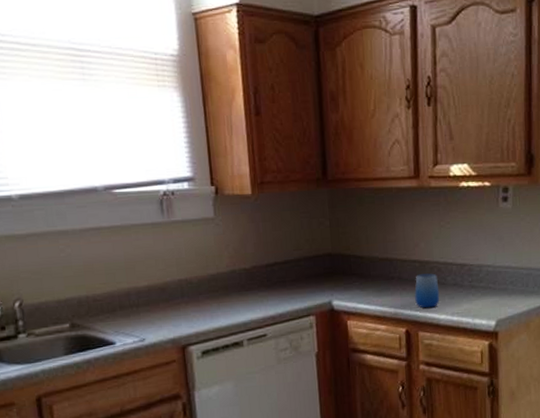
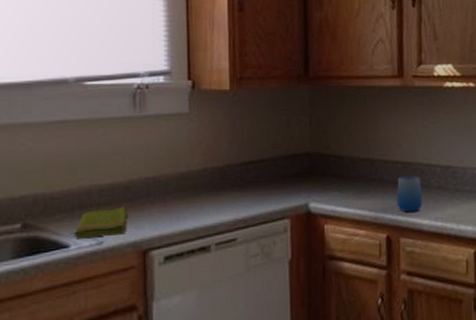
dish towel: none [118,305,166,336] -> present [74,205,127,238]

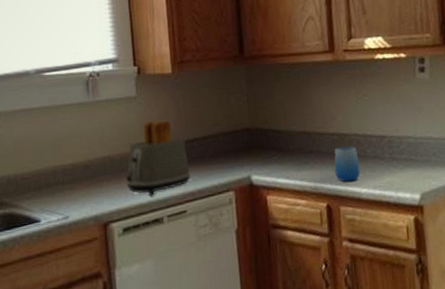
dish towel: present [74,205,127,238] -> none [43,183,89,214]
toaster: none [172,140,243,223] -> present [126,120,191,197]

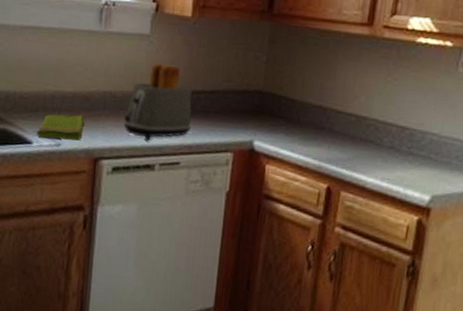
dish towel: none [43,183,89,214] -> present [36,114,84,141]
cup: present [334,146,361,182] -> none [343,129,373,168]

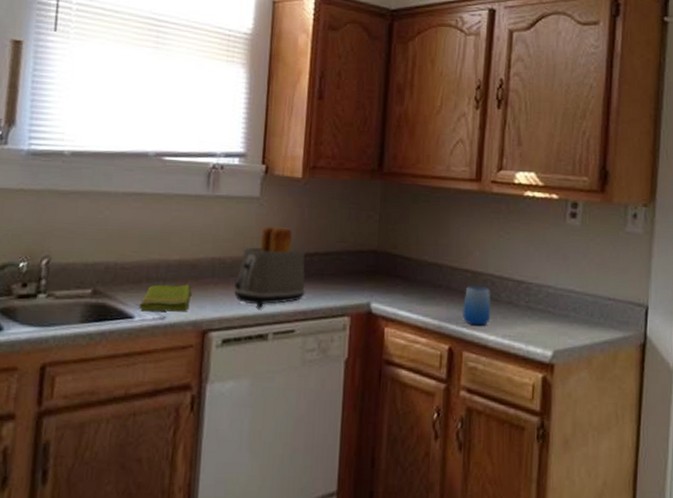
cup: none [343,129,373,168] -> present [463,286,491,326]

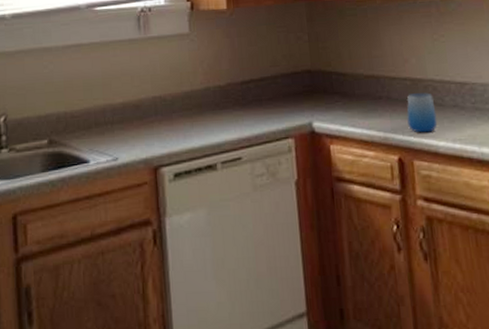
dish towel: present [139,283,191,312] -> none [92,123,139,154]
toaster: present [234,227,306,309] -> none [178,59,246,141]

